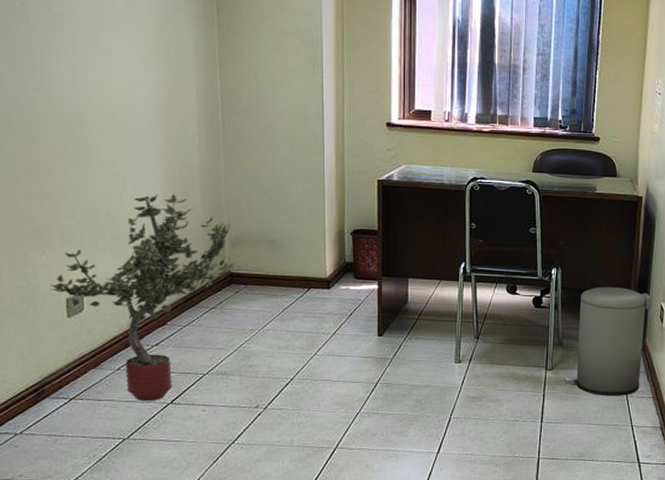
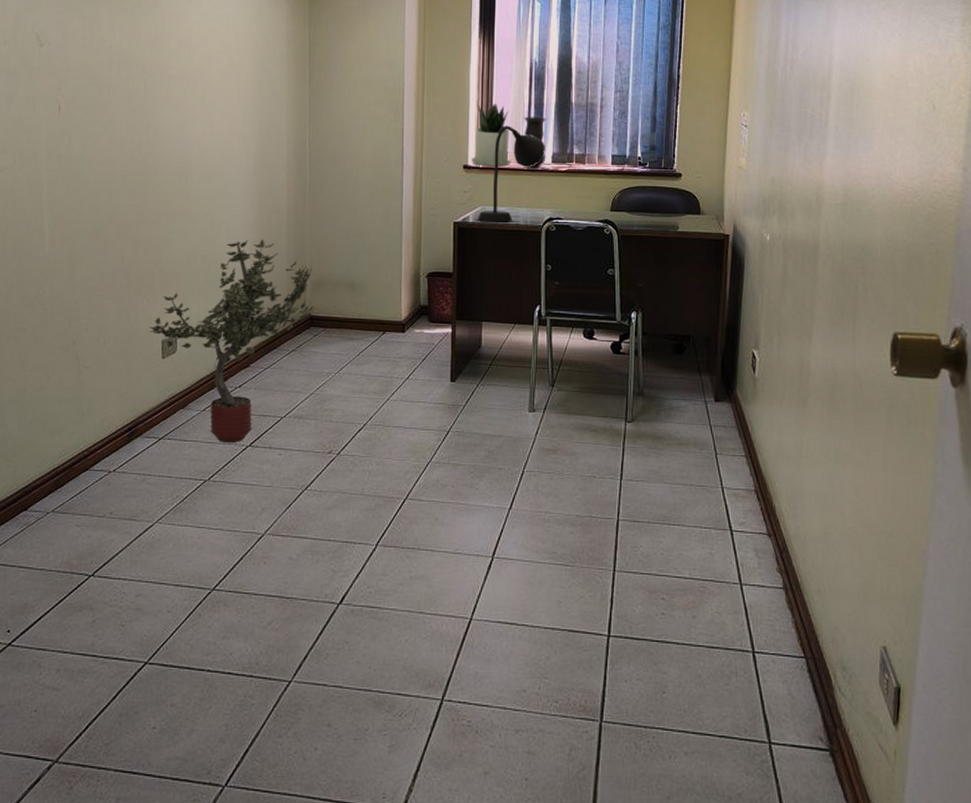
planter: none [393,61,435,127] -> present [470,104,511,168]
desk lamp: none [402,84,469,182] -> present [478,125,545,223]
vase: none [447,75,470,130] -> present [523,116,547,170]
pedal bin: present [563,286,651,396] -> none [645,331,742,453]

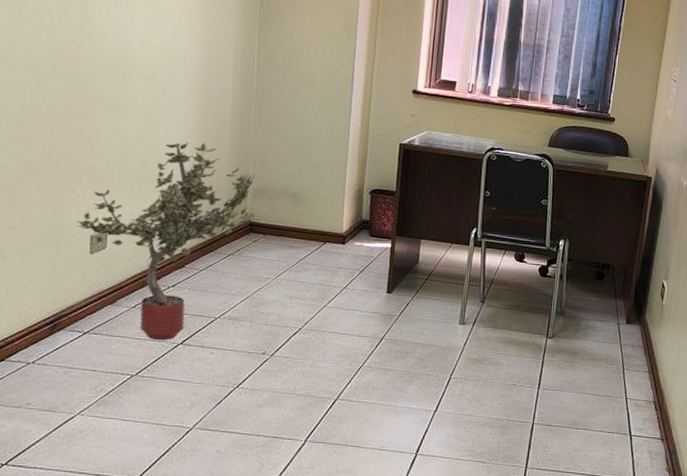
planter: present [470,104,511,168] -> none [420,33,460,96]
desk lamp: present [478,125,545,223] -> none [423,56,493,149]
vase: present [523,116,547,170] -> none [471,49,496,102]

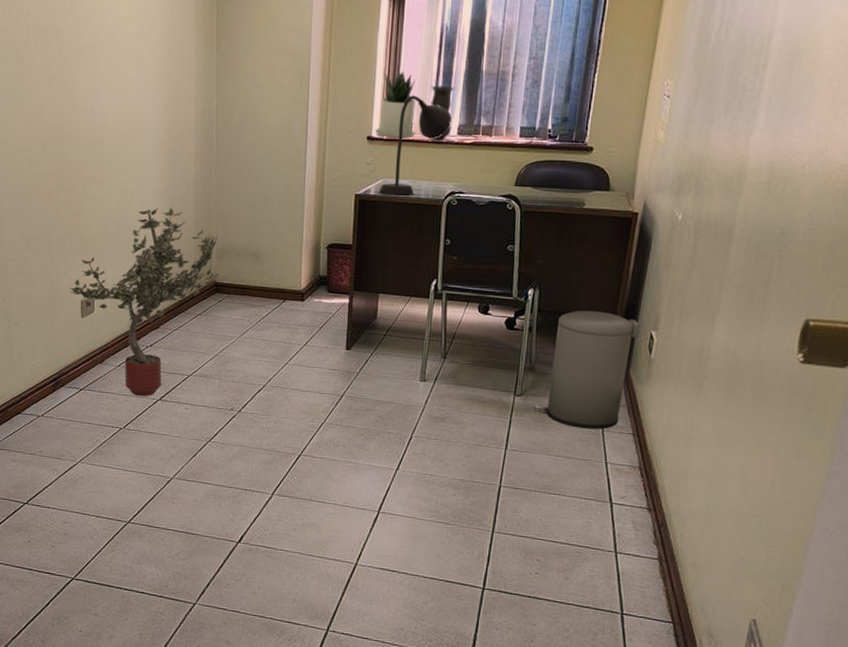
planter: none [420,33,460,96] -> present [374,72,416,140]
desk lamp: none [423,56,493,149] -> present [379,95,452,196]
vase: none [471,49,496,102] -> present [428,85,455,142]
pedal bin: none [563,260,654,368] -> present [533,310,640,430]

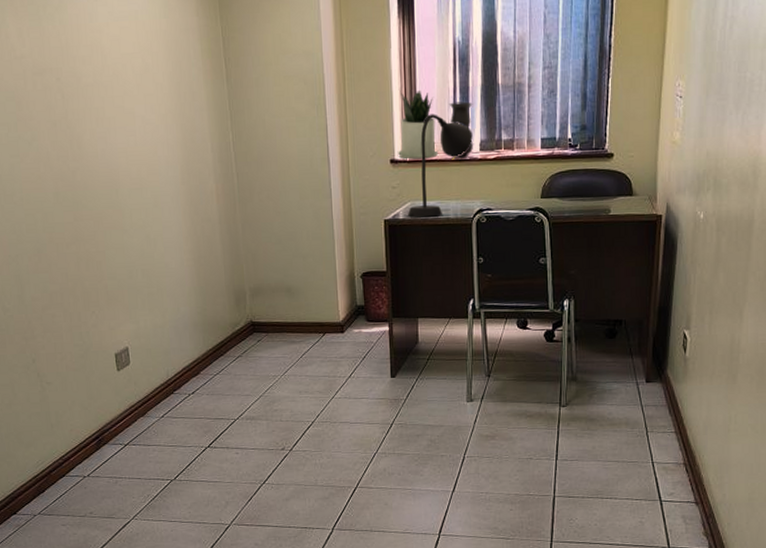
potted tree: present [69,207,219,397] -> none [101,249,255,446]
pedal bin: present [533,310,640,430] -> none [578,315,673,432]

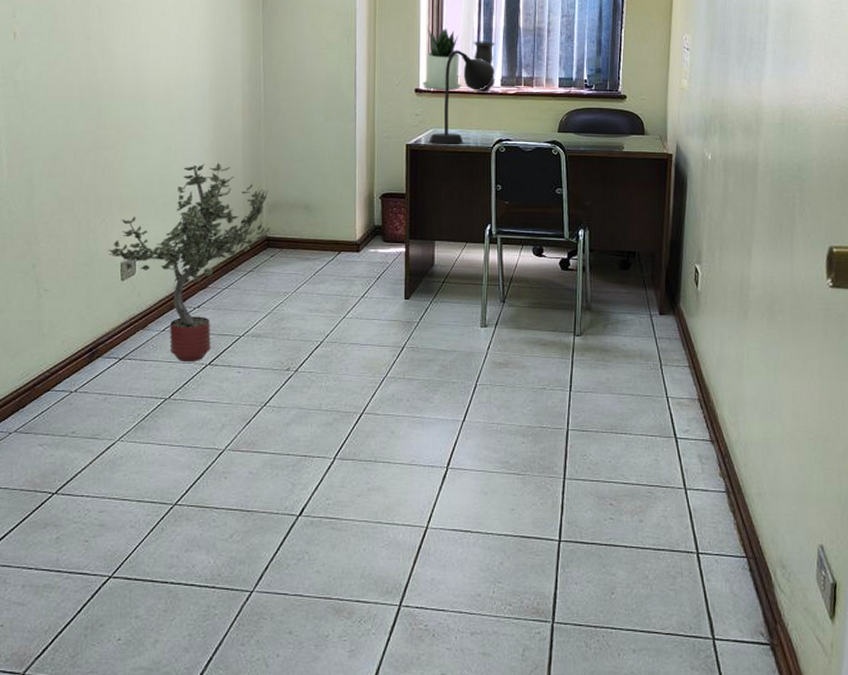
potted tree: none [101,249,255,446] -> present [108,162,270,363]

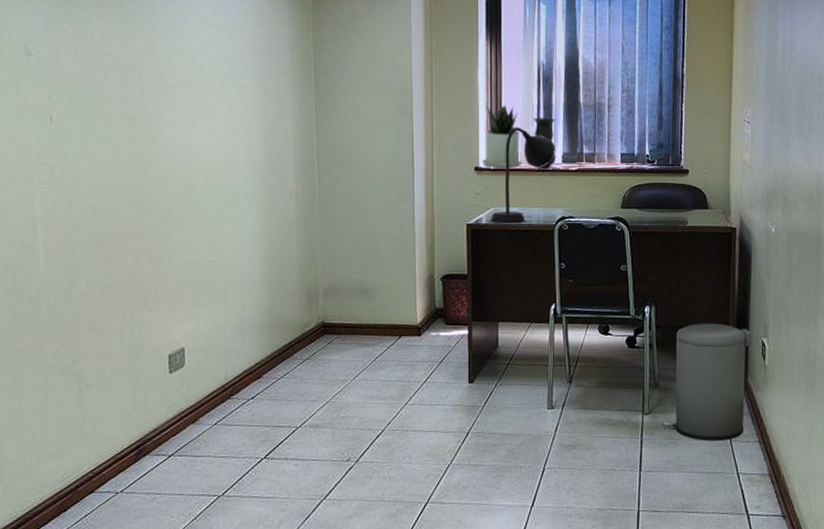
potted tree: present [108,162,270,363] -> none [154,247,327,457]
pedal bin: none [592,248,685,364] -> present [661,323,752,441]

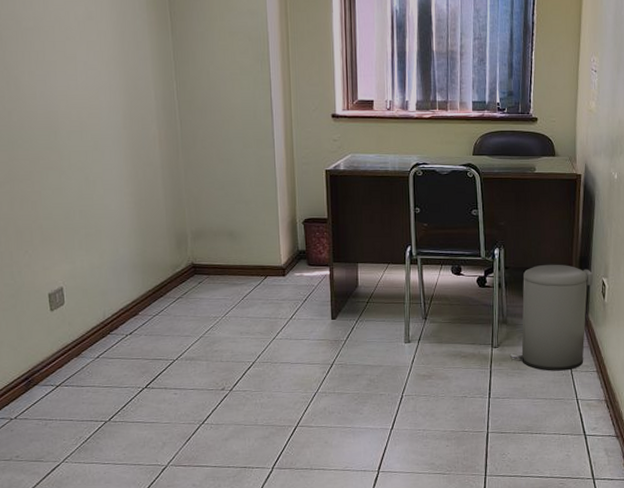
planter: present [481,105,522,169] -> none [338,53,378,116]
desk lamp: present [491,127,555,224] -> none [348,74,410,170]
vase: present [533,117,557,170] -> none [387,65,411,117]

